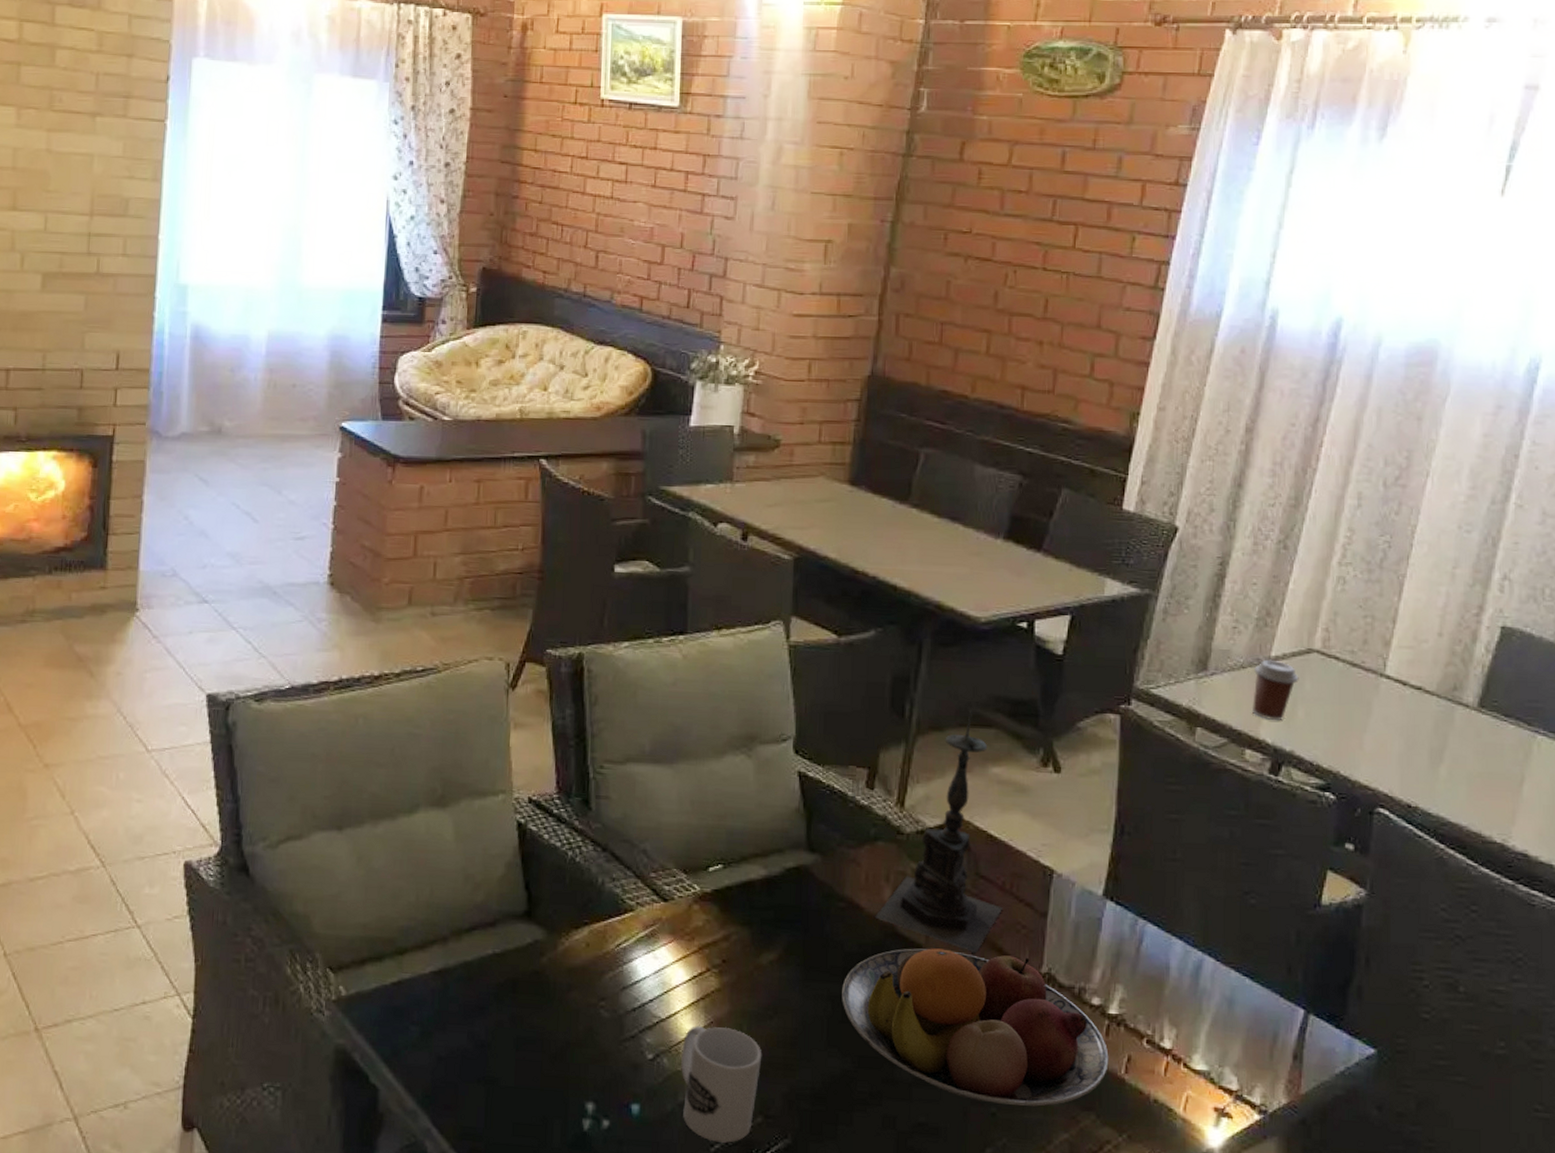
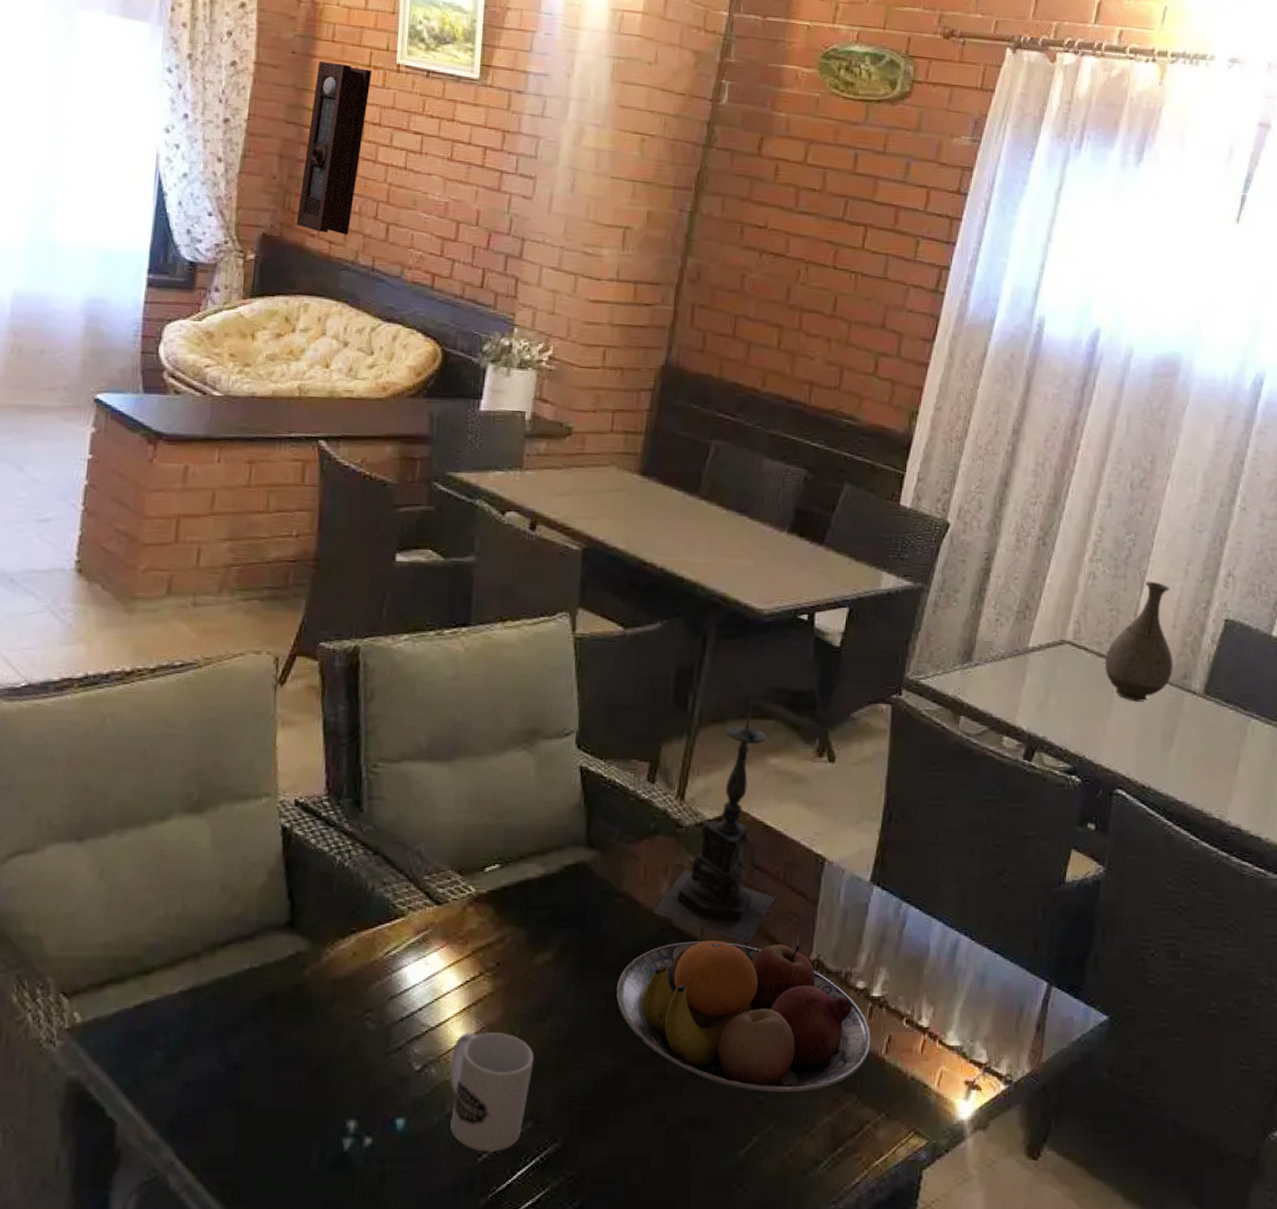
pendulum clock: none [512,103,578,265] -> present [296,61,373,236]
coffee cup: present [1251,659,1299,721] -> none [1010,650,1053,709]
vase: none [1359,585,1440,715] -> present [1104,581,1173,702]

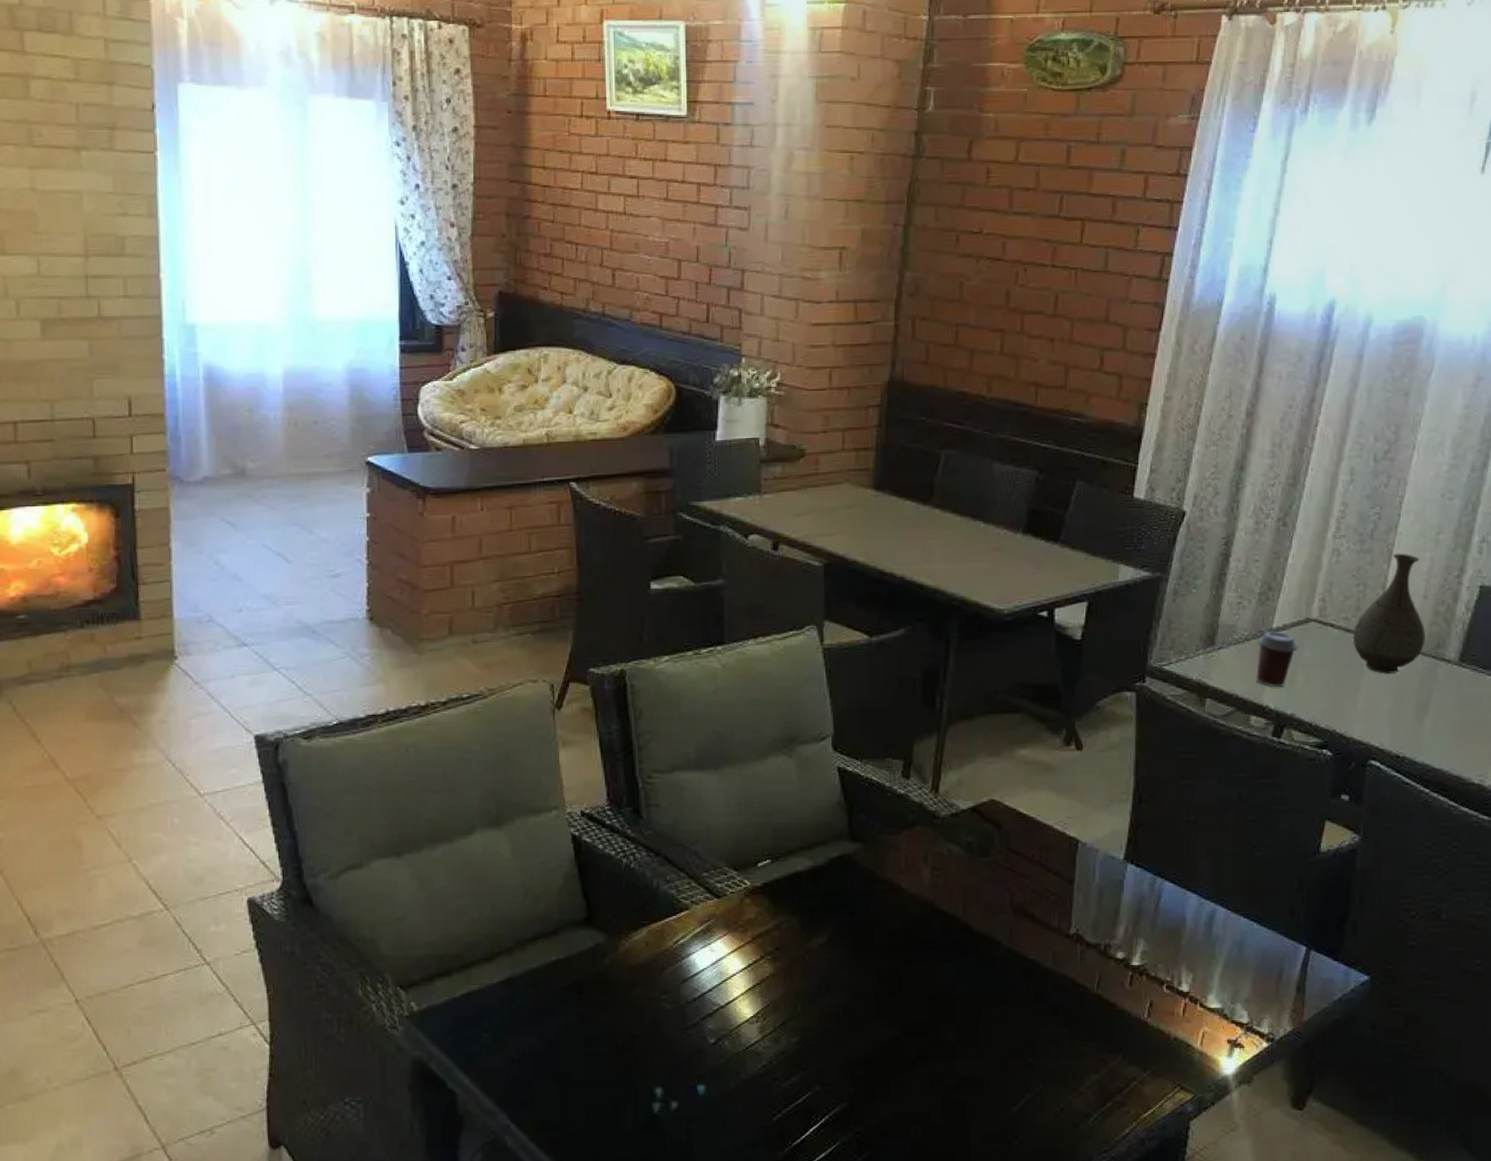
pendulum clock: present [296,61,373,236] -> none [528,117,585,285]
mug: present [449,1031,535,1152] -> none [741,1008,817,1112]
fruit bowl: present [616,940,871,1092] -> none [888,920,1133,1054]
candle holder: present [652,701,776,944] -> none [915,697,1033,922]
coffee cup: none [1010,650,1053,709] -> present [1255,631,1298,688]

